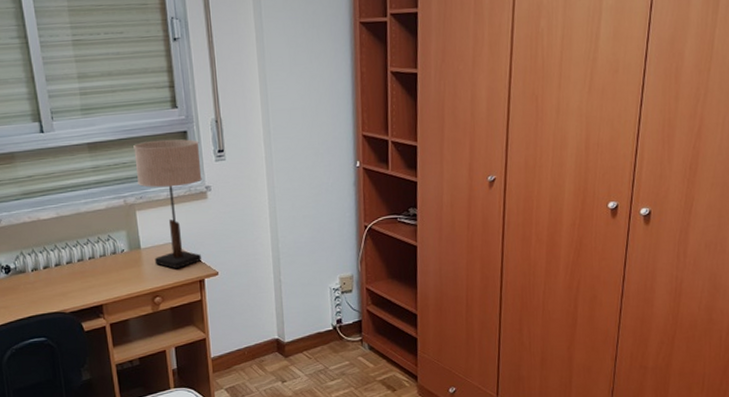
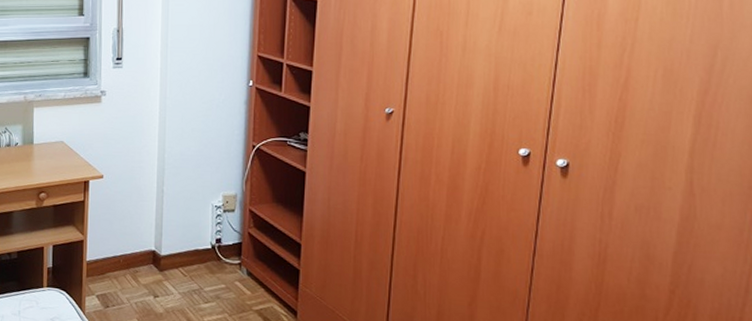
table lamp: present [133,139,202,269] -> none [39,44,100,168]

